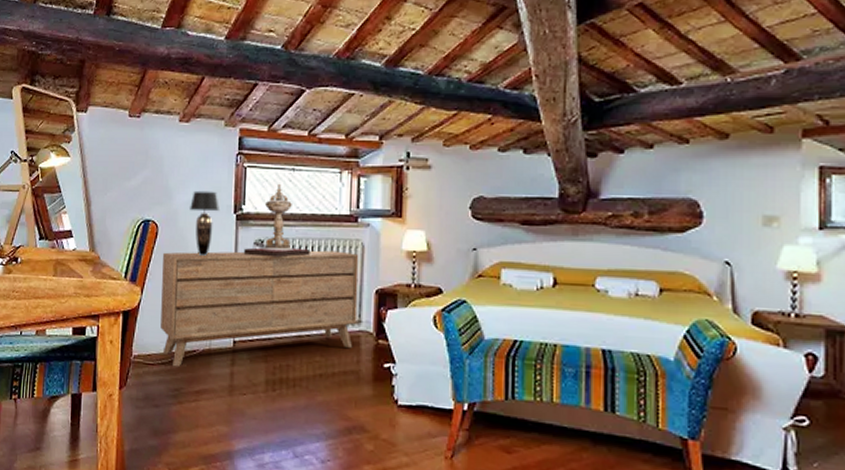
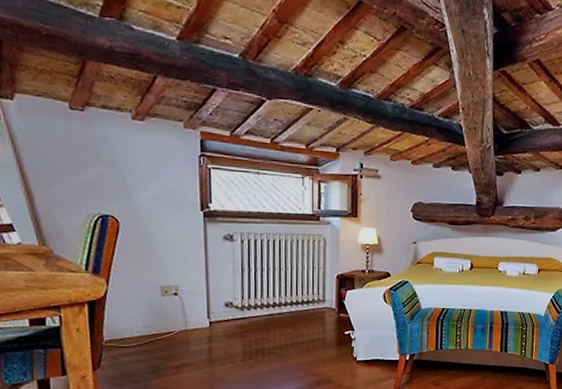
dresser: present [160,250,359,367] -> none [128,244,322,348]
table lamp: present [190,190,219,256] -> none [153,188,185,249]
decorative urn: present [243,183,310,258] -> none [213,185,278,250]

